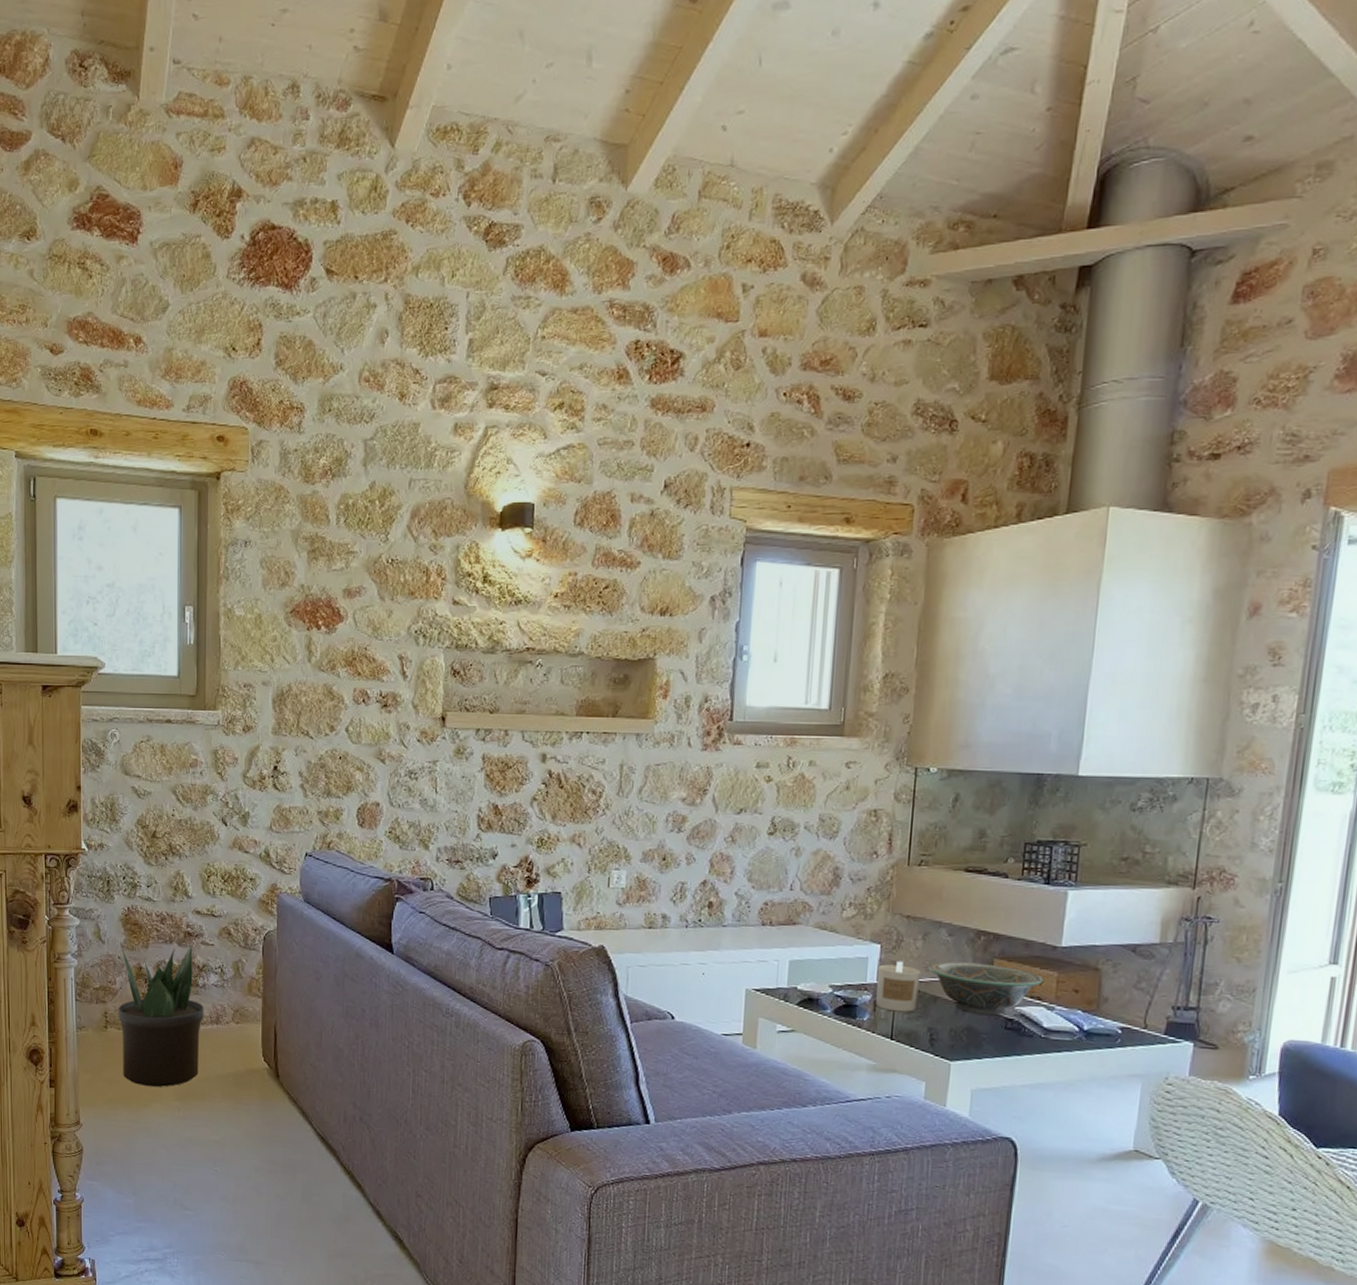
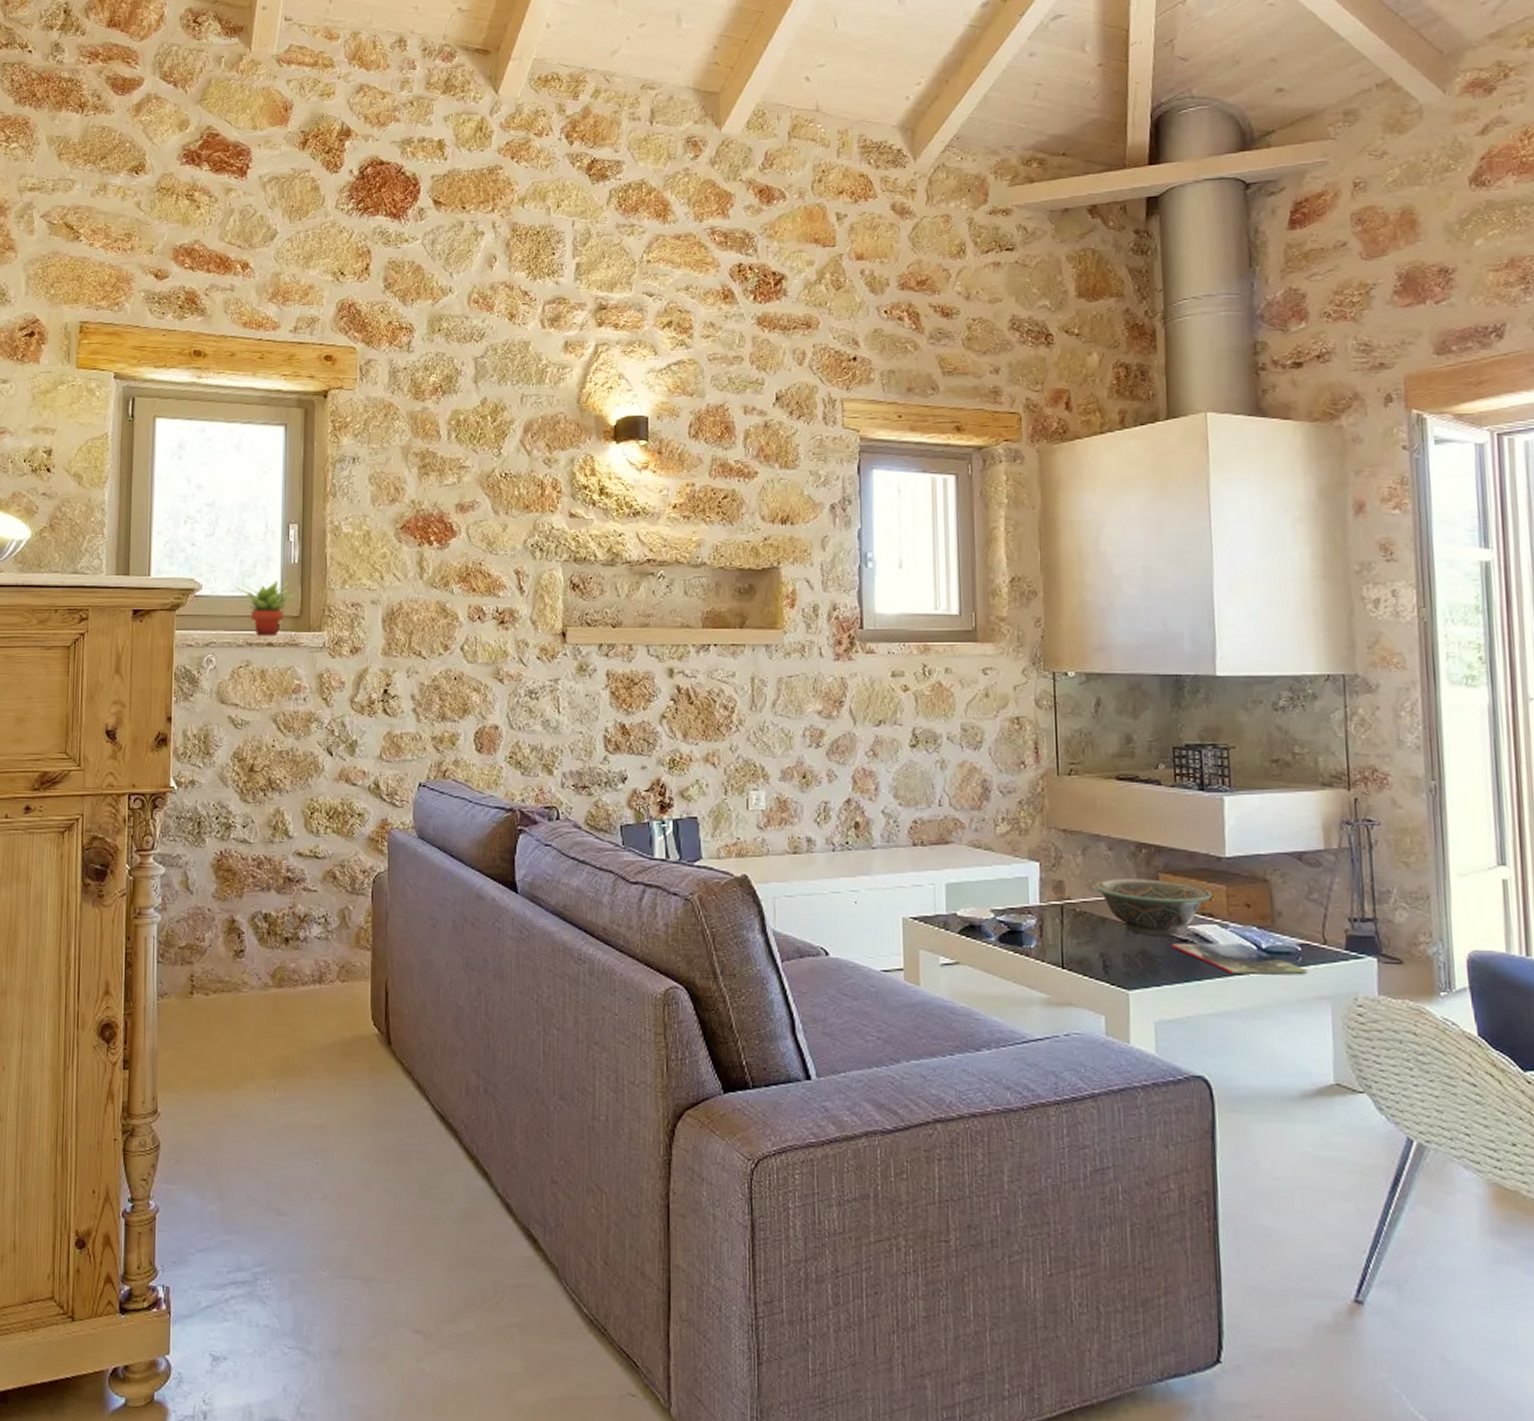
planter: present [118,943,204,1087] -> none [206,893,305,1062]
succulent plant: none [136,660,191,714] -> present [236,580,295,637]
candle: present [875,960,922,1013] -> none [1039,879,1086,937]
magazine: none [997,1022,1124,1054] -> present [1171,942,1307,975]

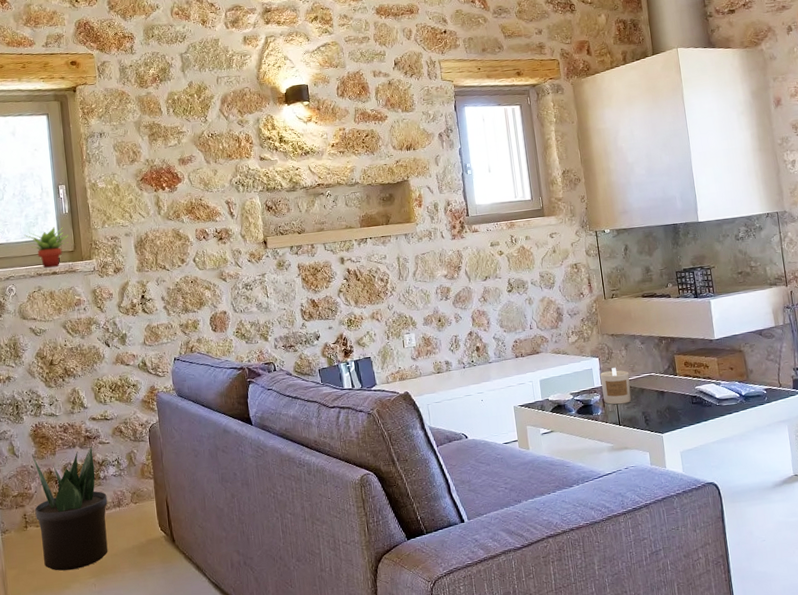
planter: none [206,893,305,1062] -> present [32,446,108,571]
candle: none [1039,879,1086,937] -> present [599,367,632,405]
decorative bowl: present [1092,878,1213,937] -> none [633,359,709,397]
magazine: present [1171,942,1307,975] -> none [686,393,771,414]

